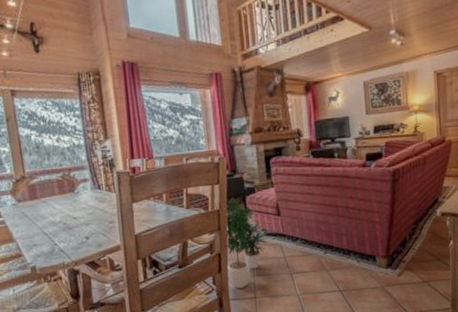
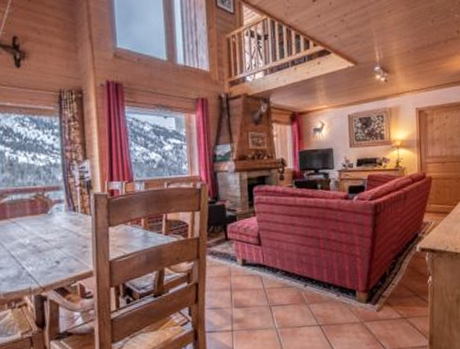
potted plant: present [224,197,269,289] -> none [203,224,249,321]

